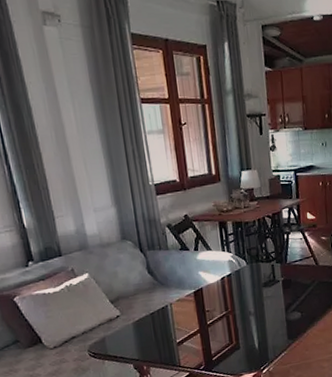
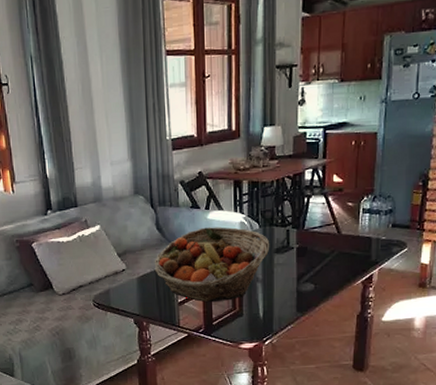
fruit basket: none [148,266,258,340] -> present [154,227,270,302]

